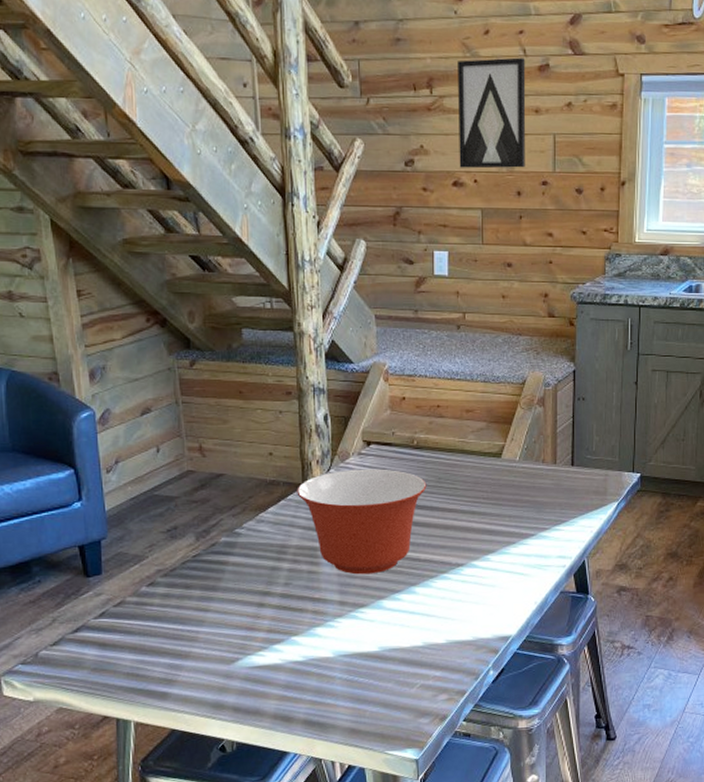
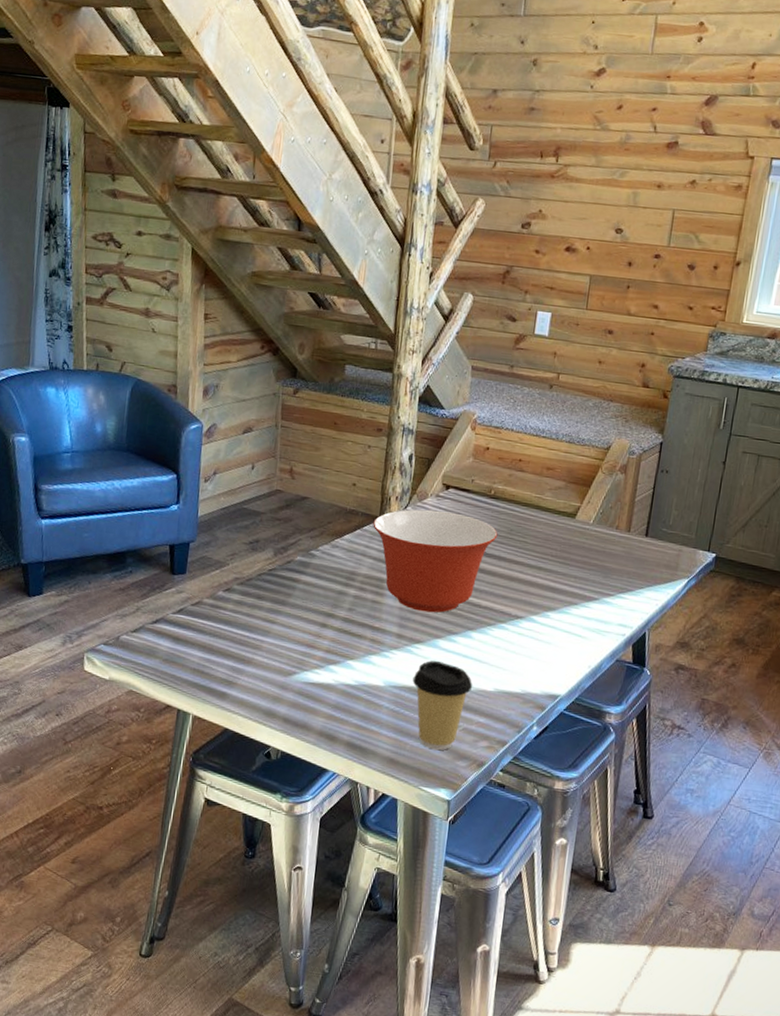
coffee cup: none [362,621,424,712] -> present [412,660,473,751]
wall art: present [458,57,526,169] -> none [574,132,655,240]

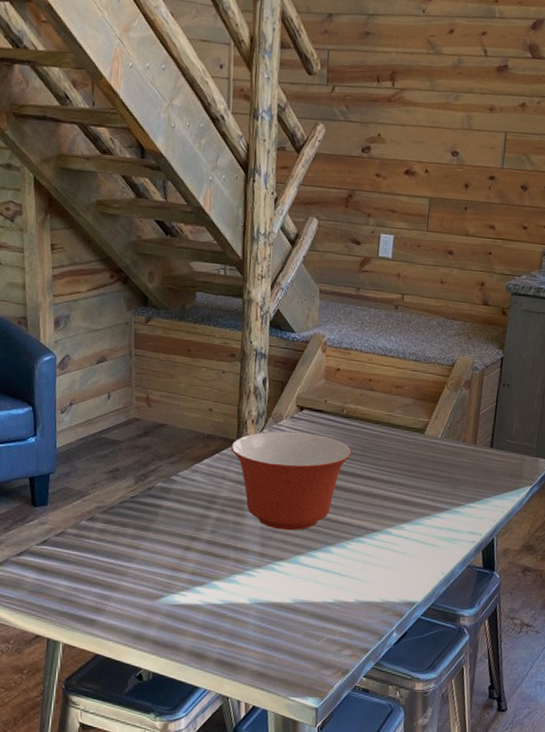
coffee cup: present [412,660,473,751] -> none [276,576,335,662]

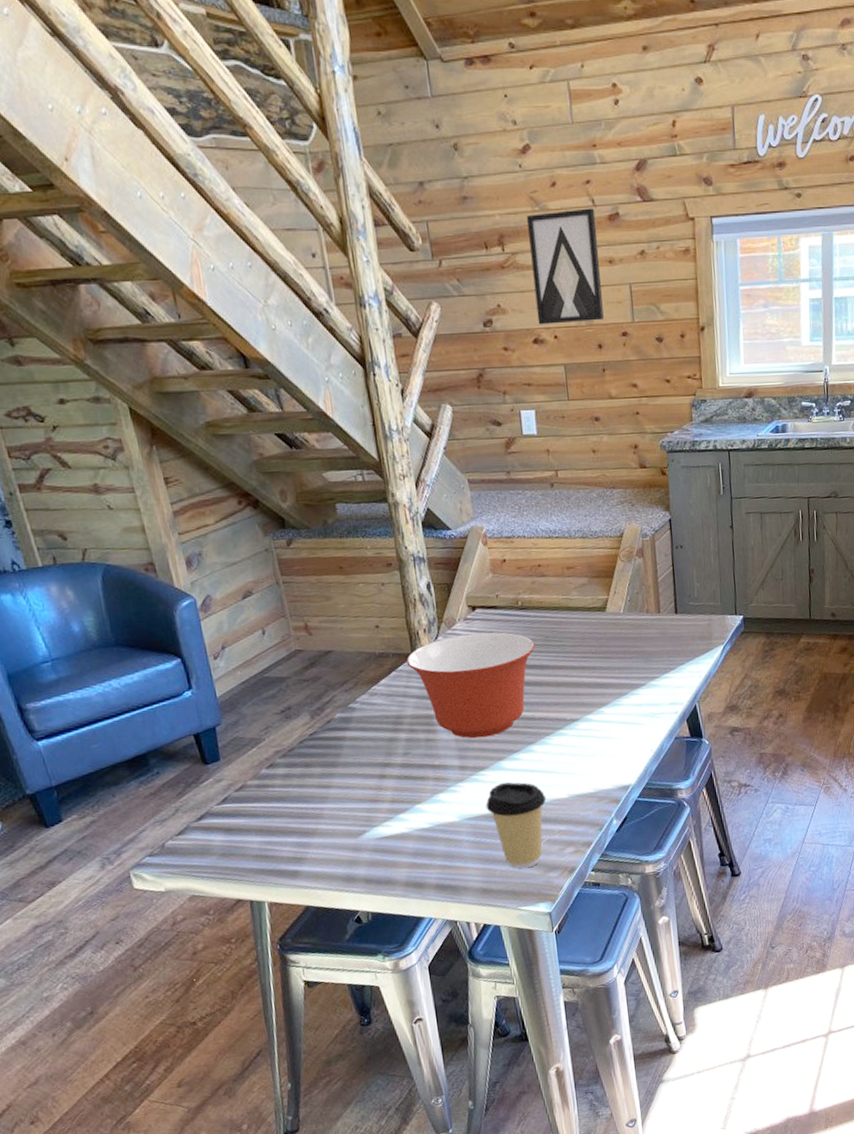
coffee cup: none [276,576,335,662] -> present [485,782,547,869]
wall art: none [412,56,486,162] -> present [527,208,604,325]

